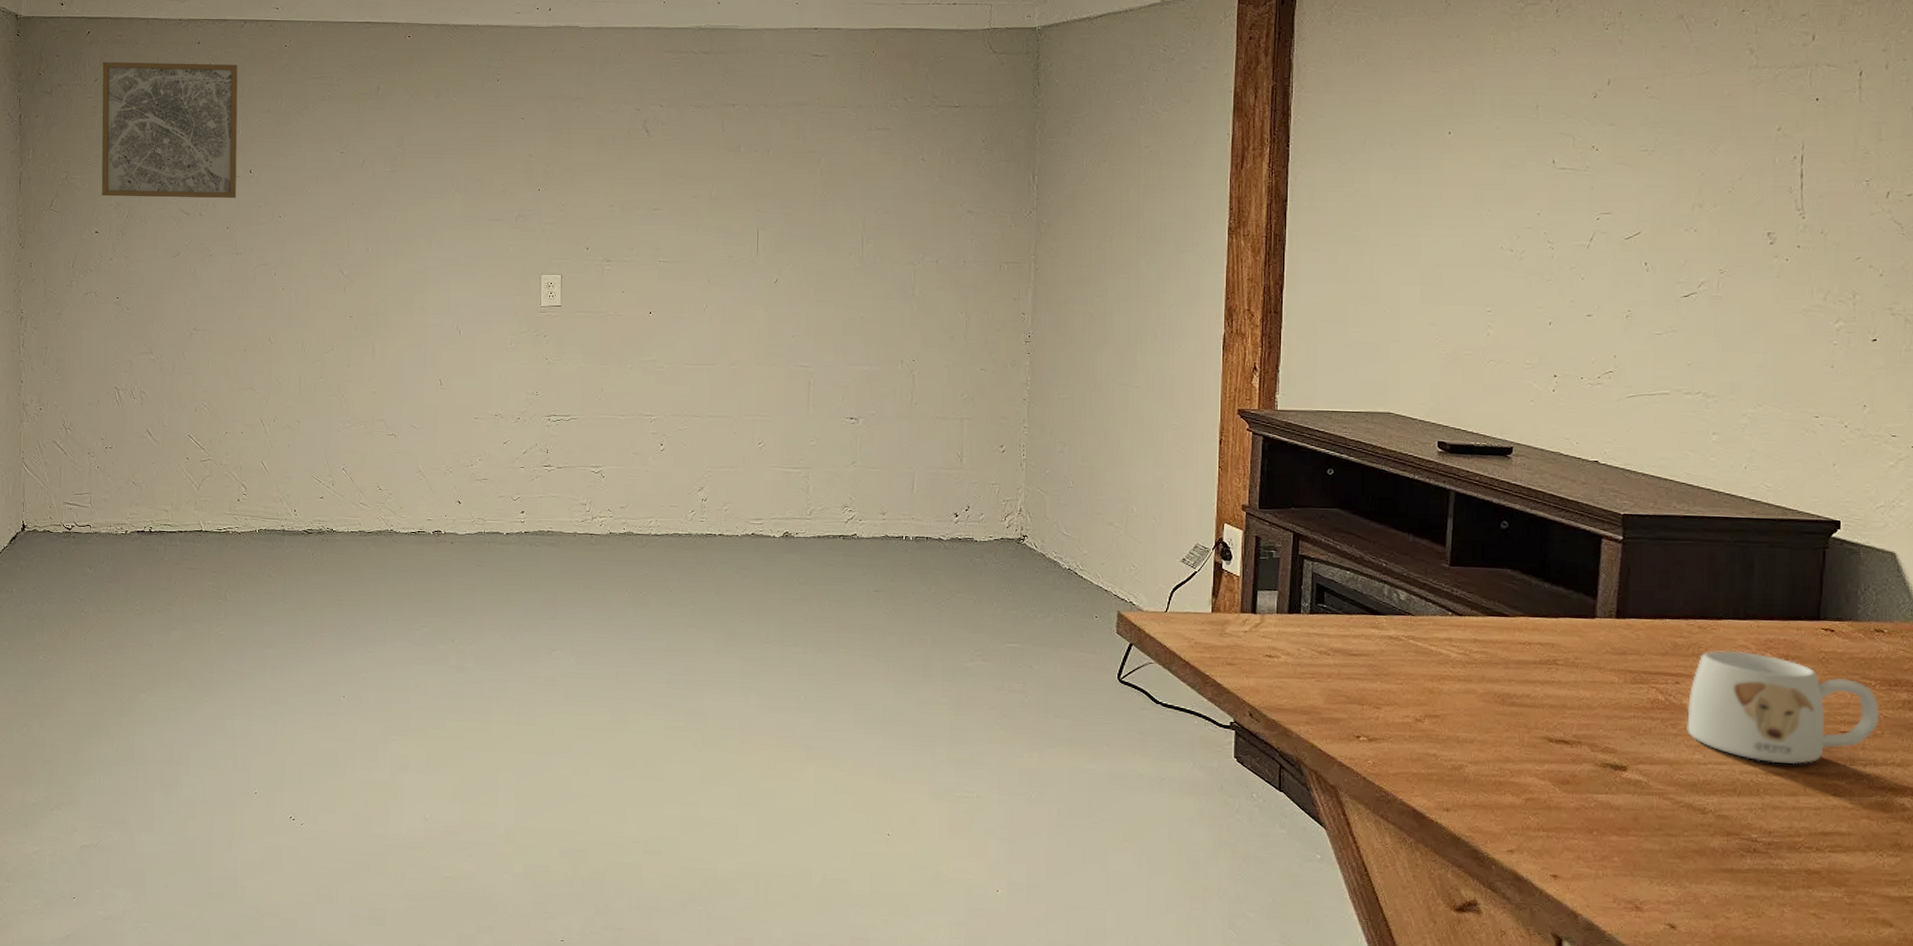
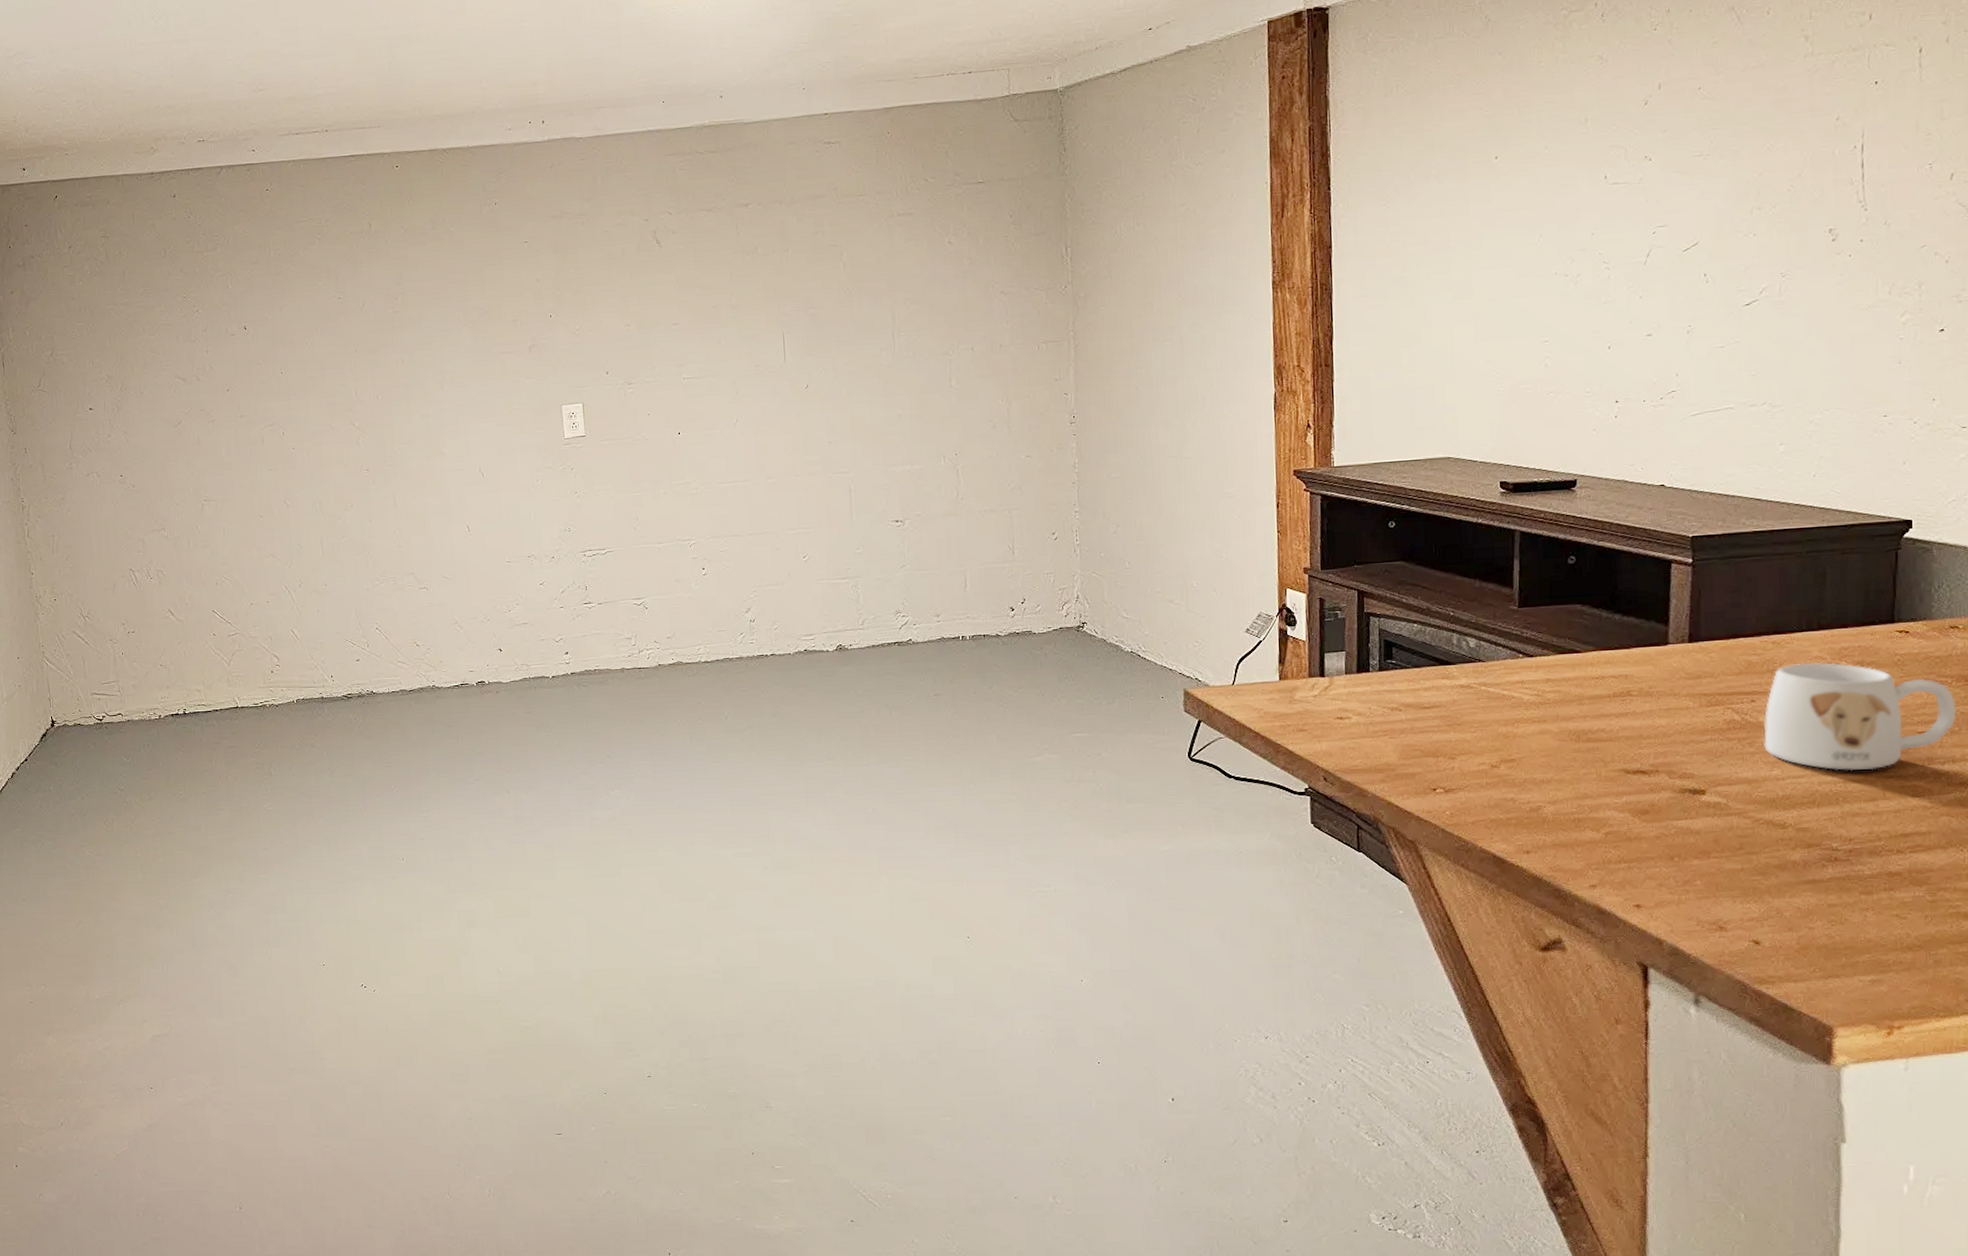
wall art: present [101,61,238,198] -> none [75,215,234,371]

